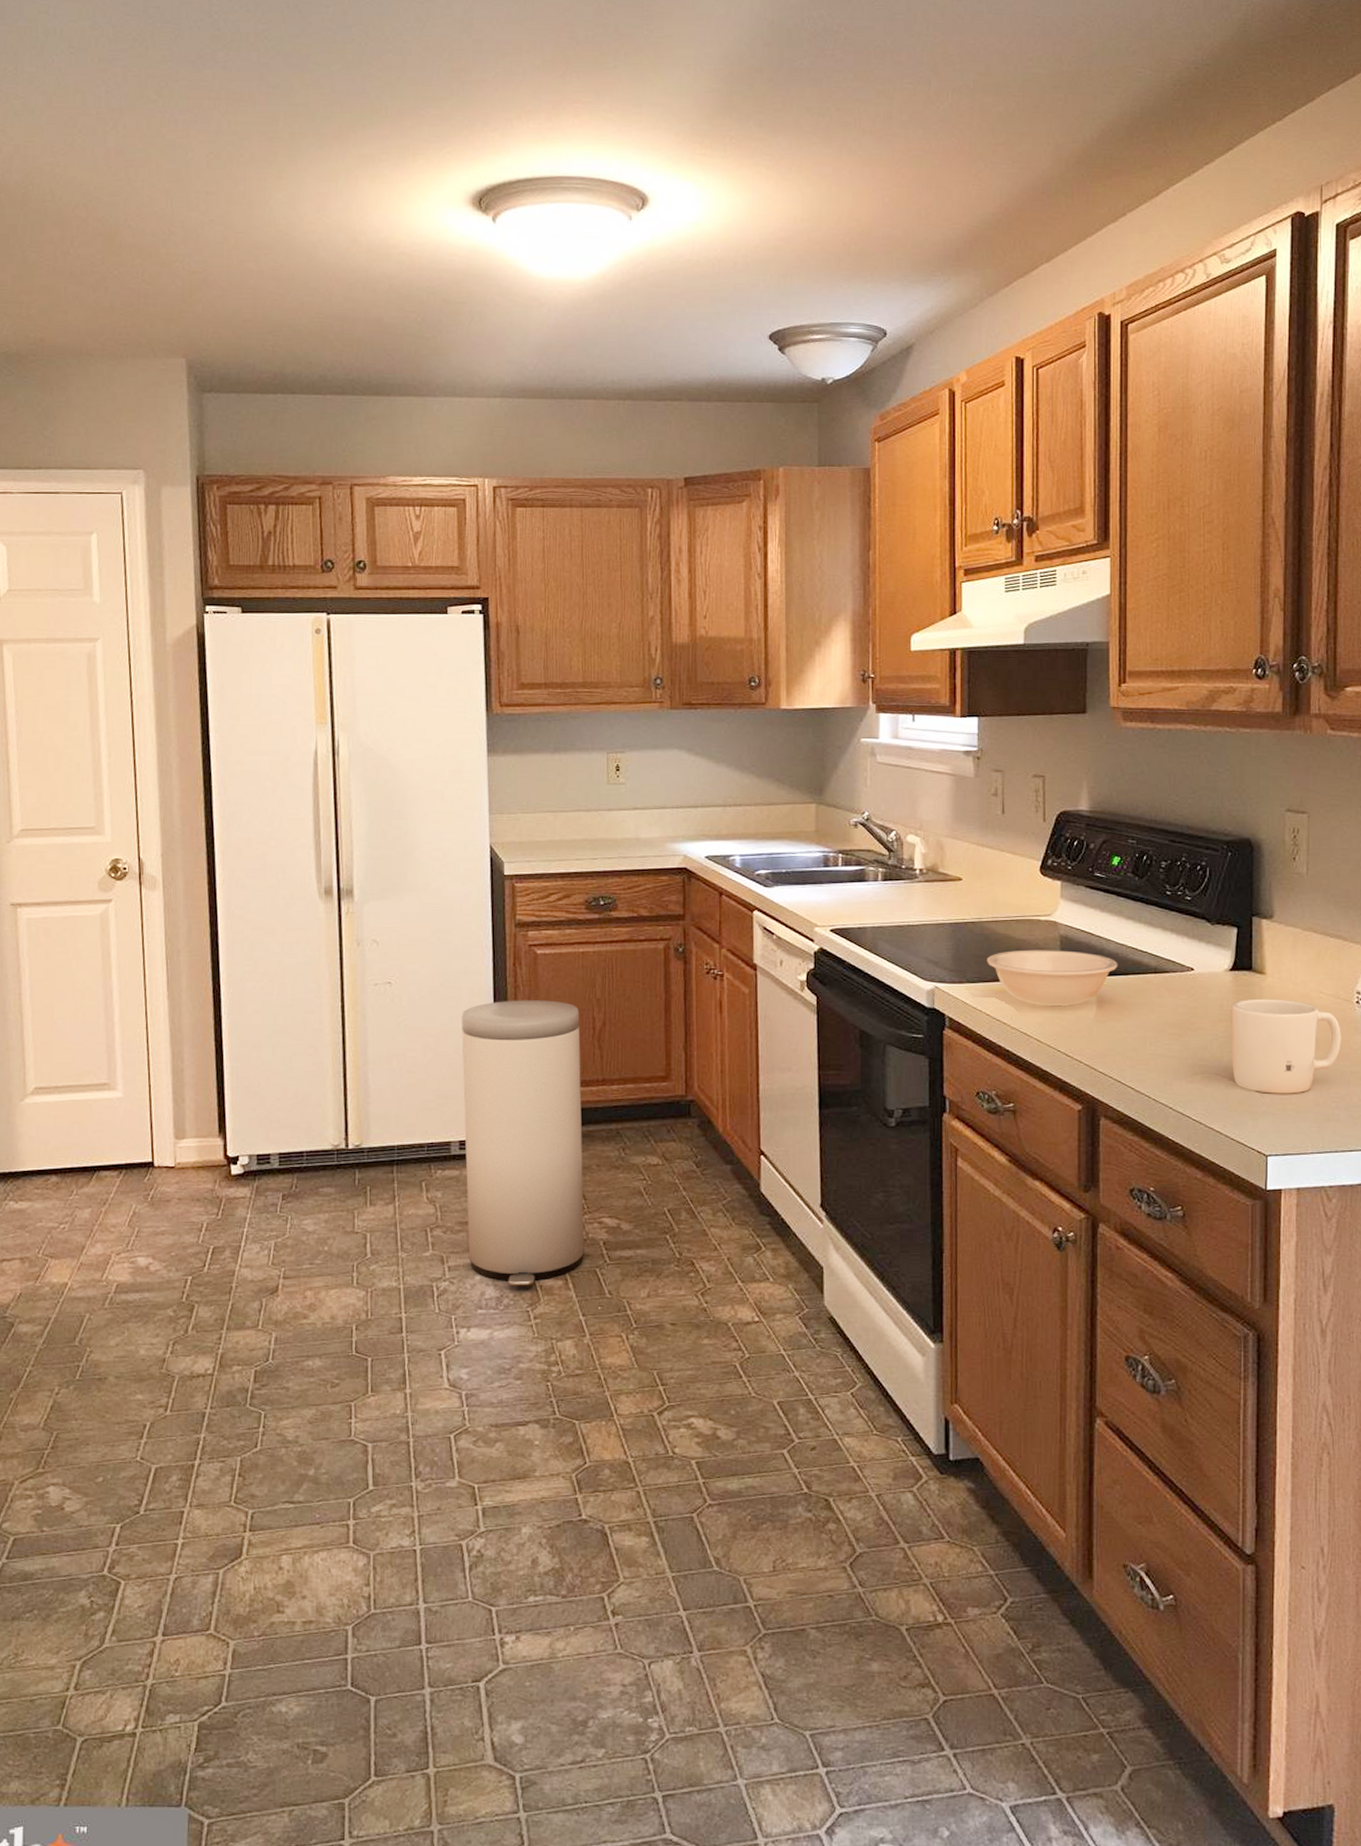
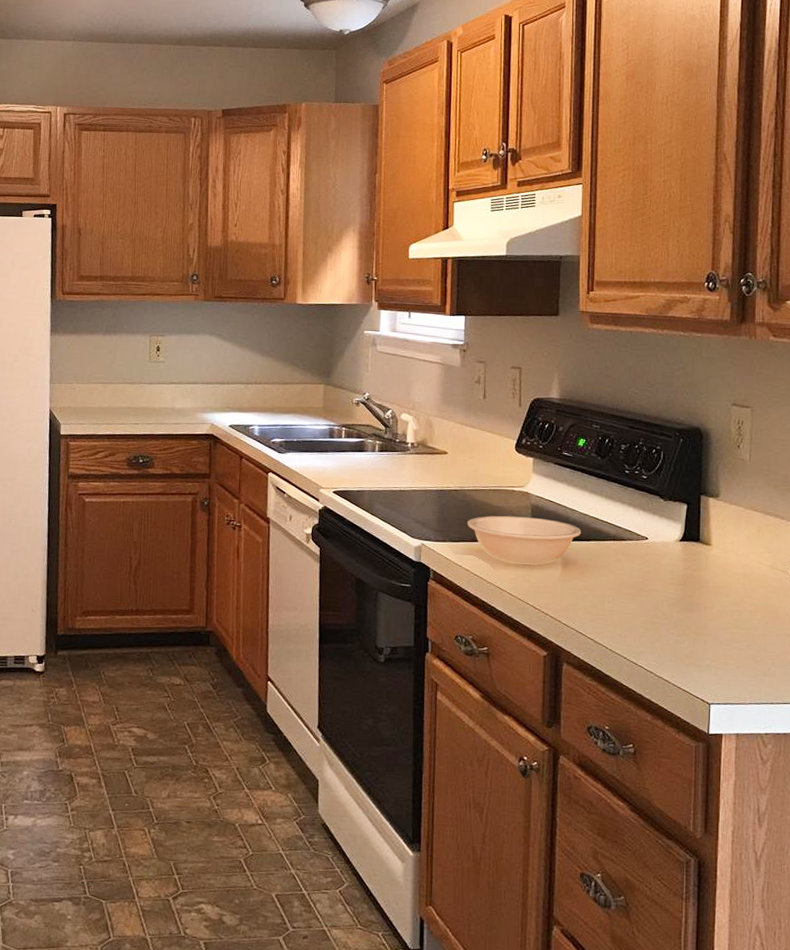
pedal bin: present [461,1000,585,1287] -> none [18,539,119,783]
mug: present [1231,998,1341,1094] -> none [680,566,778,651]

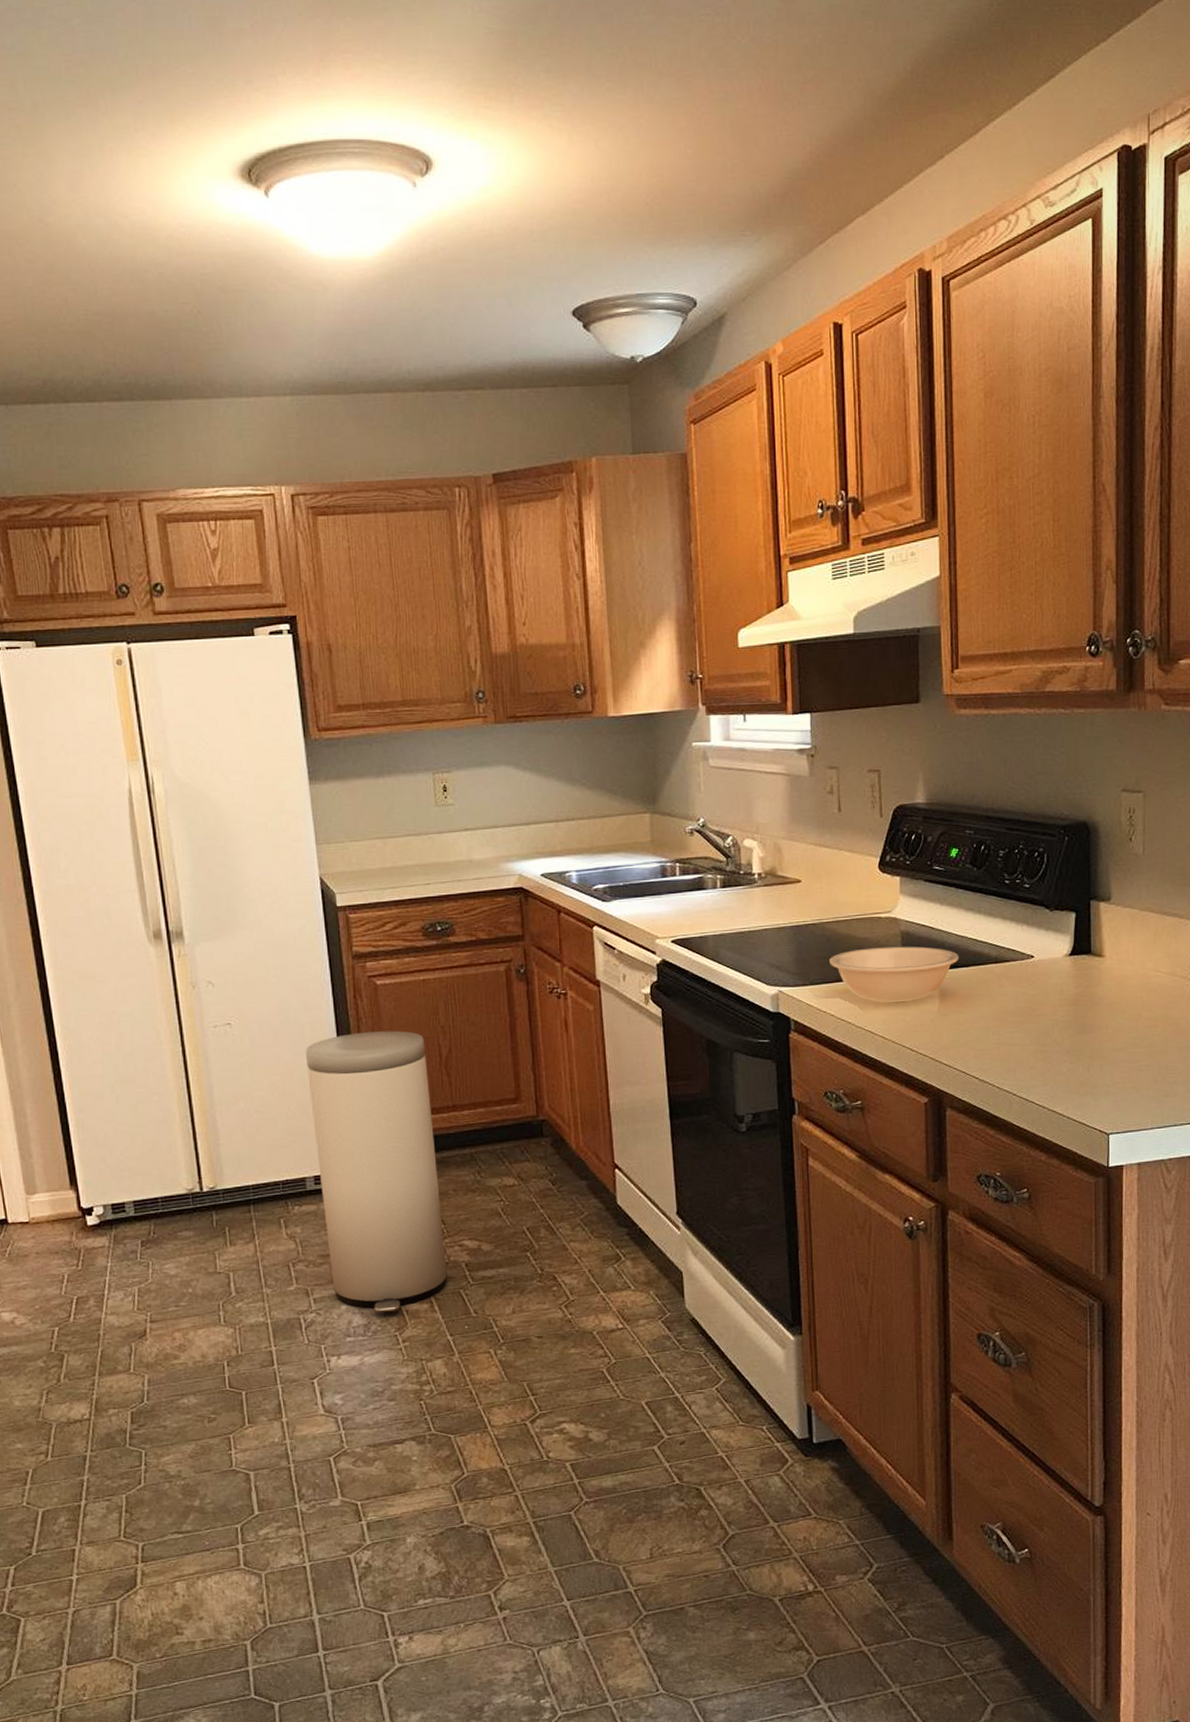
pedal bin: none [18,539,119,783] -> present [305,1030,448,1313]

